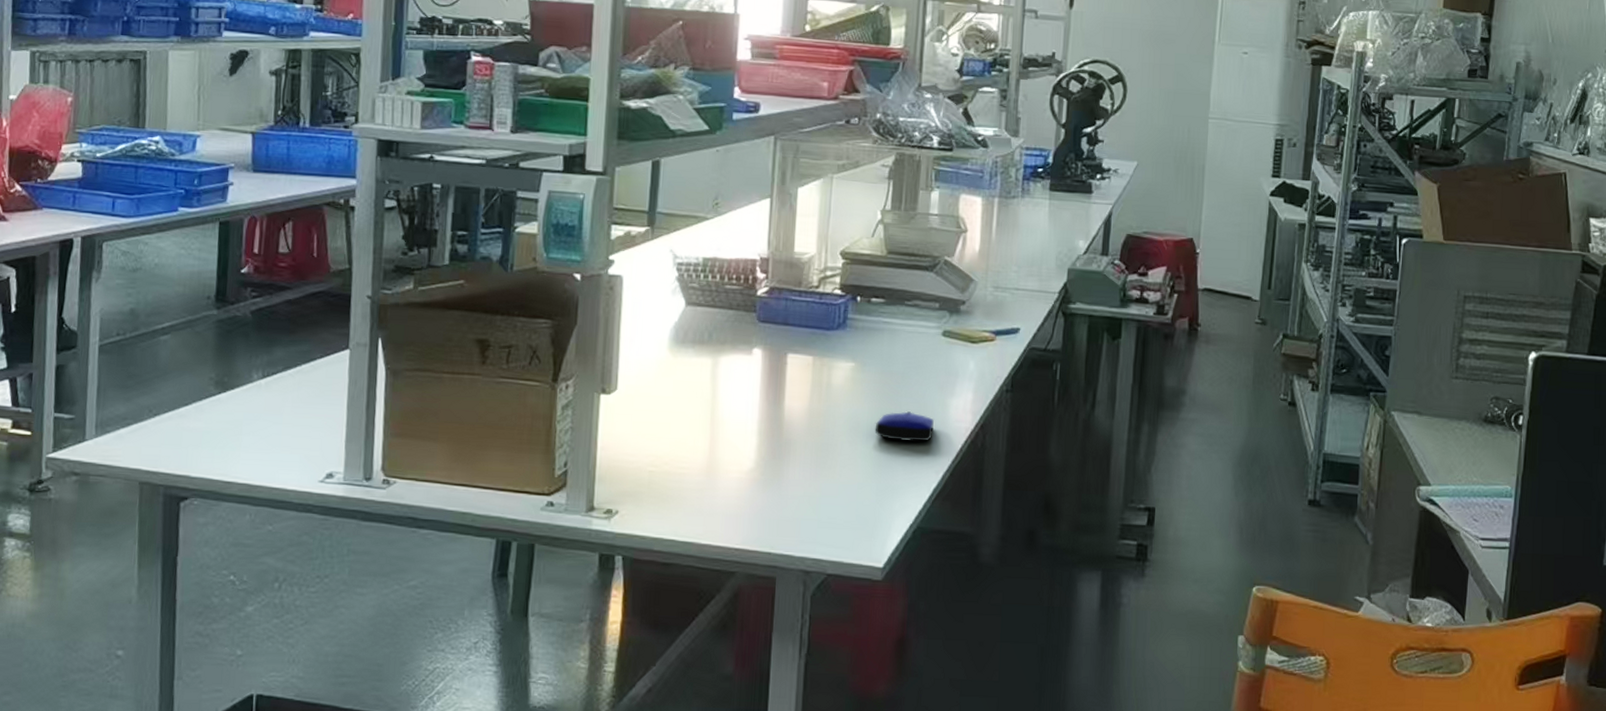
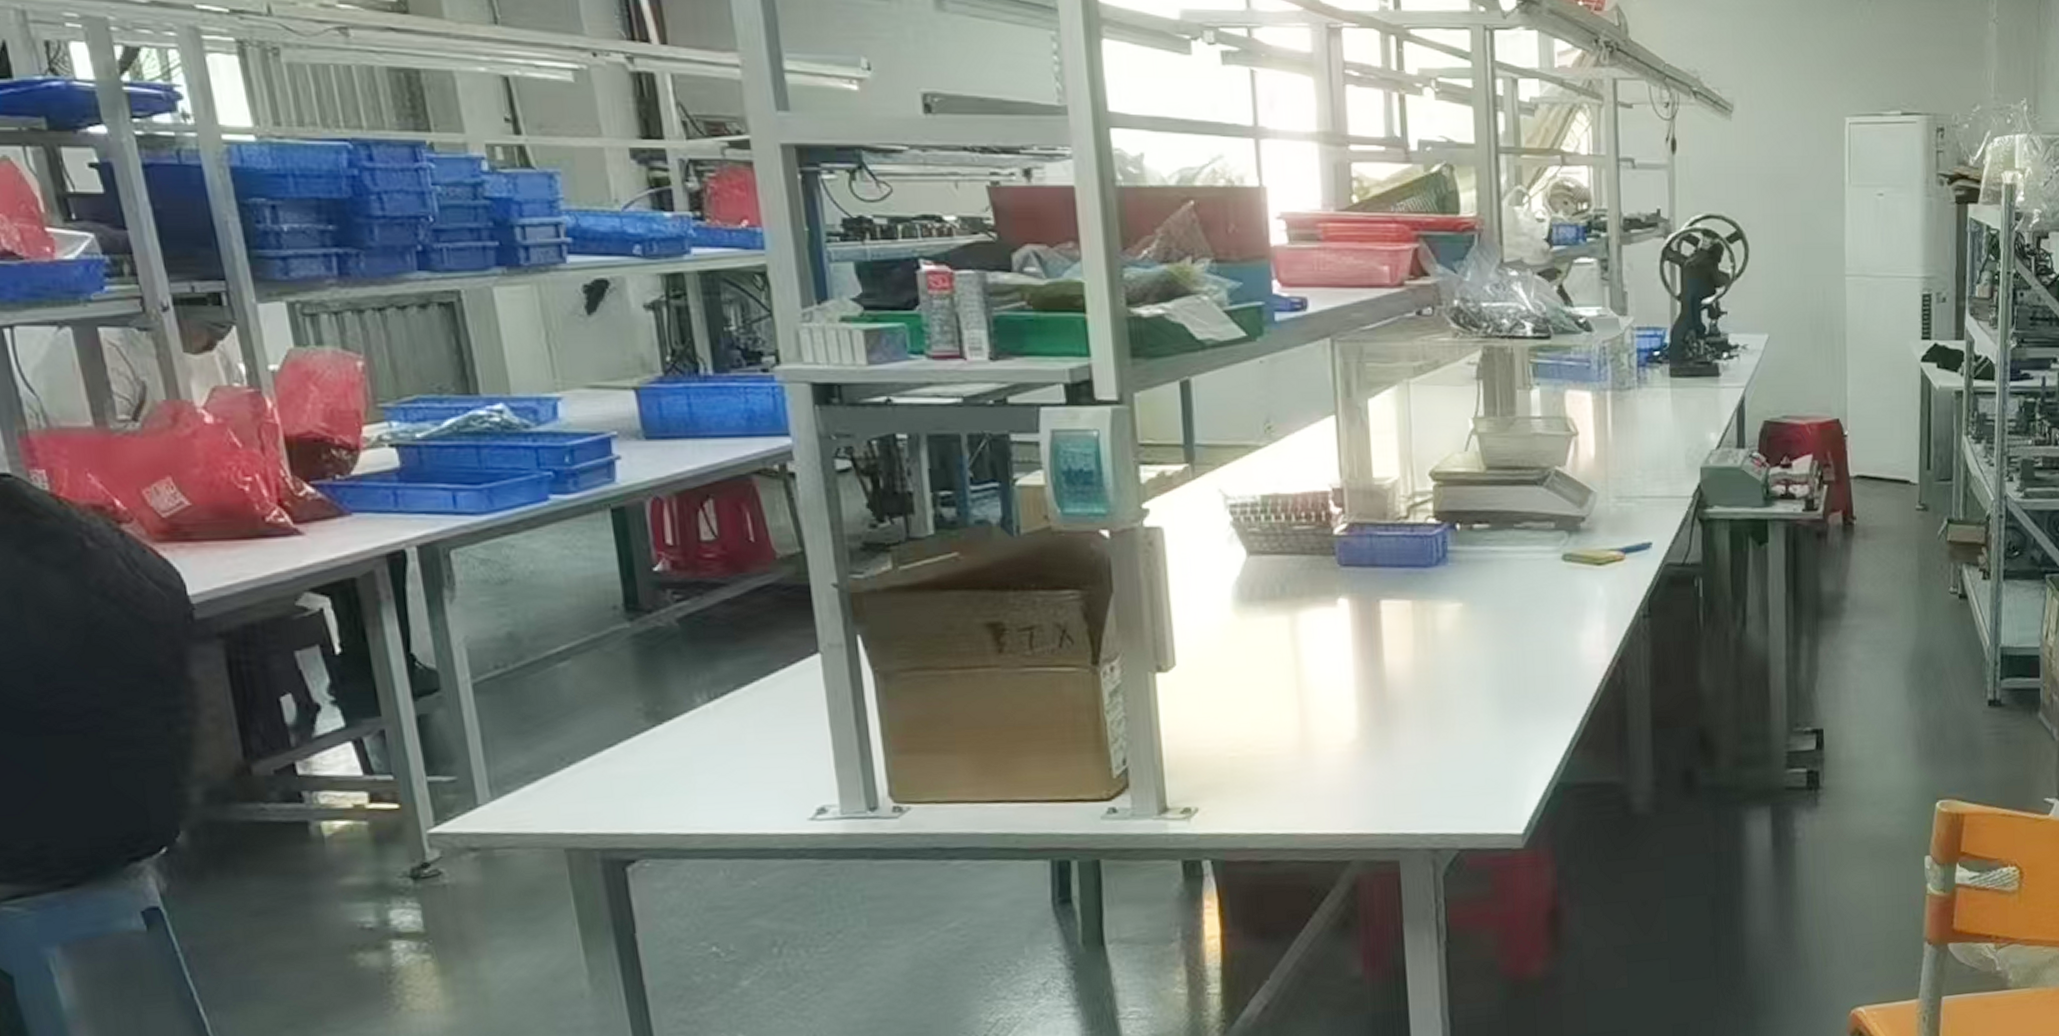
computer mouse: present [874,411,934,442] -> none [1495,652,1564,688]

